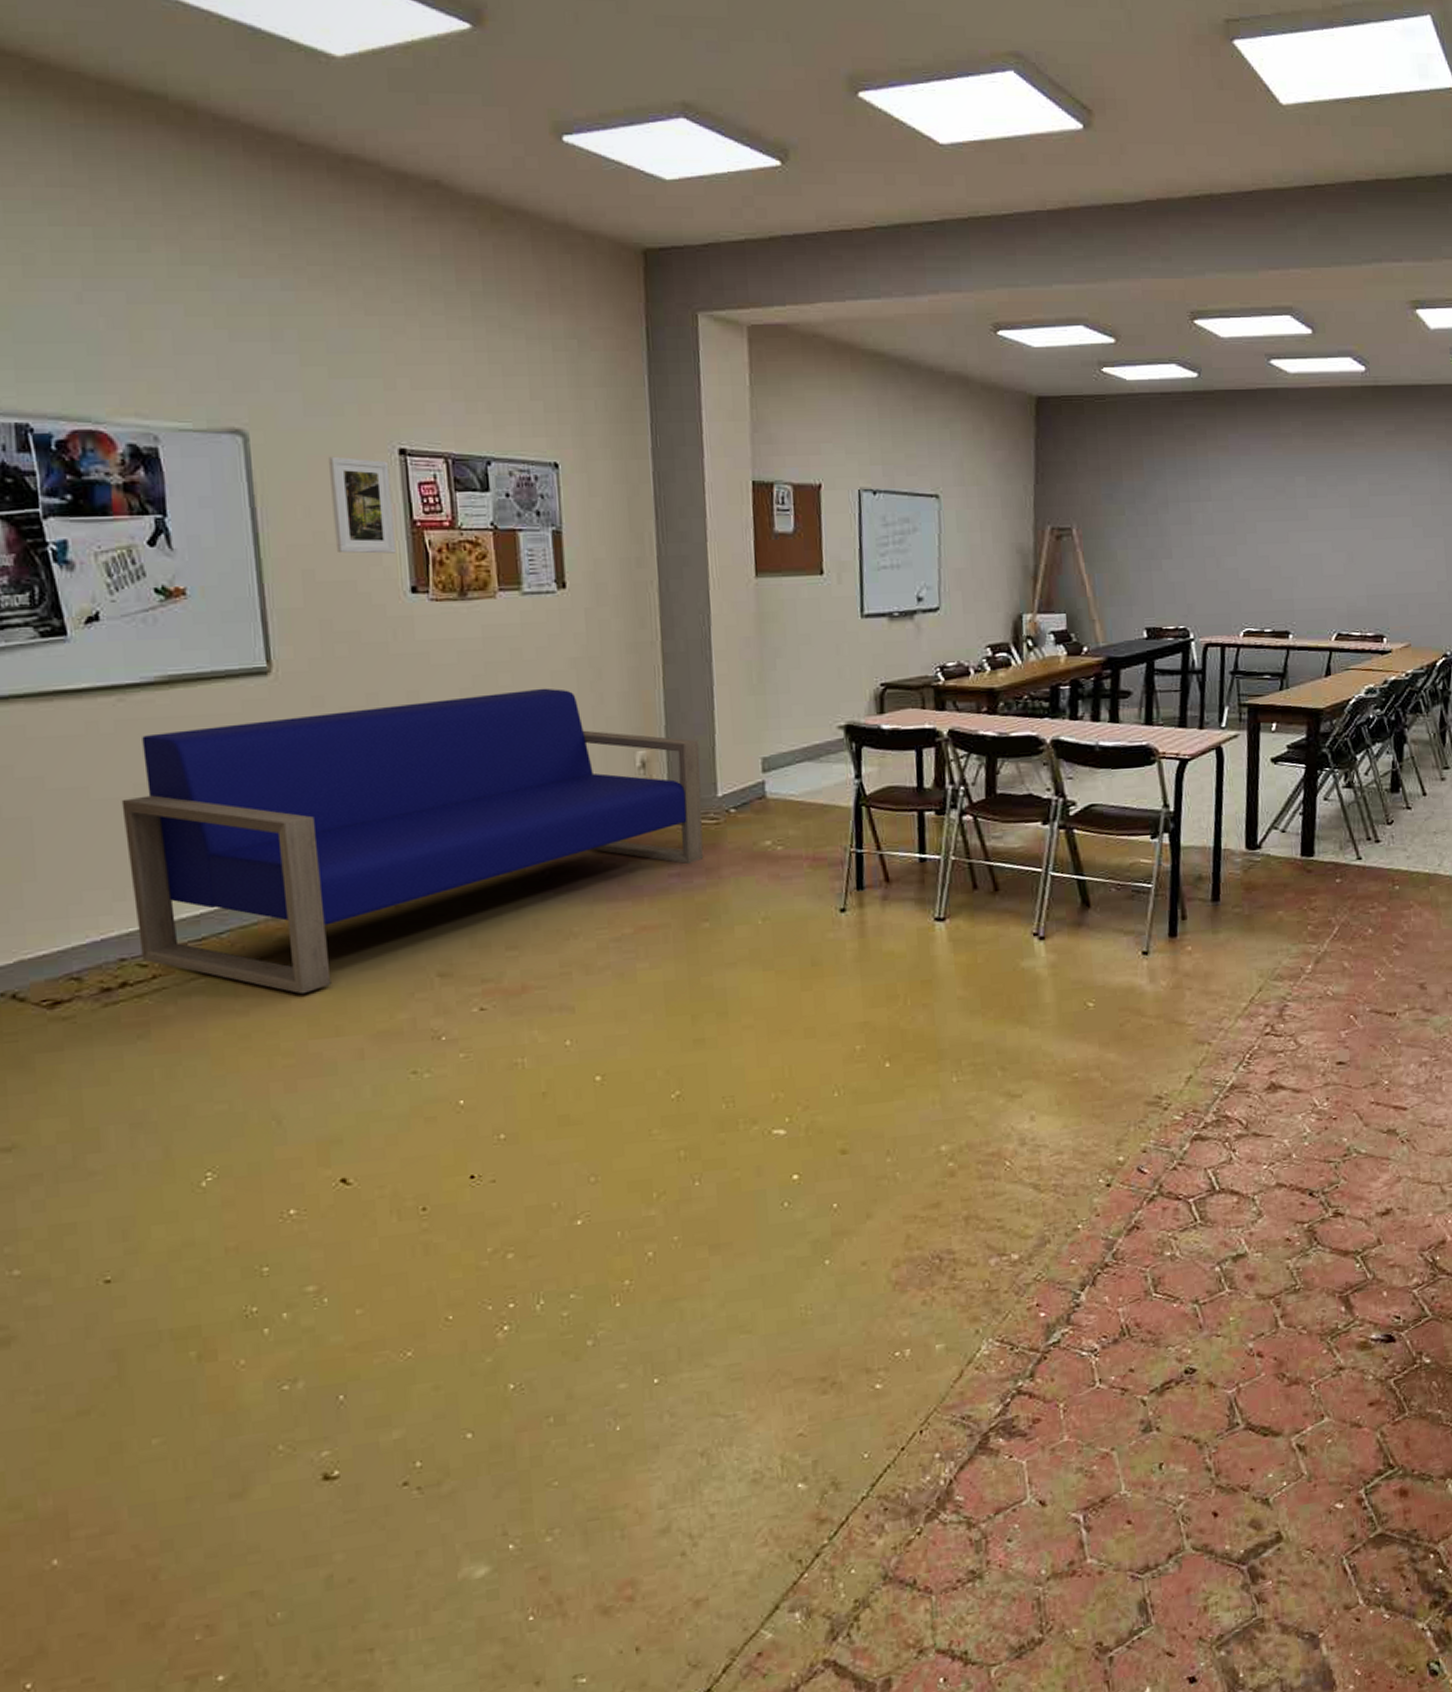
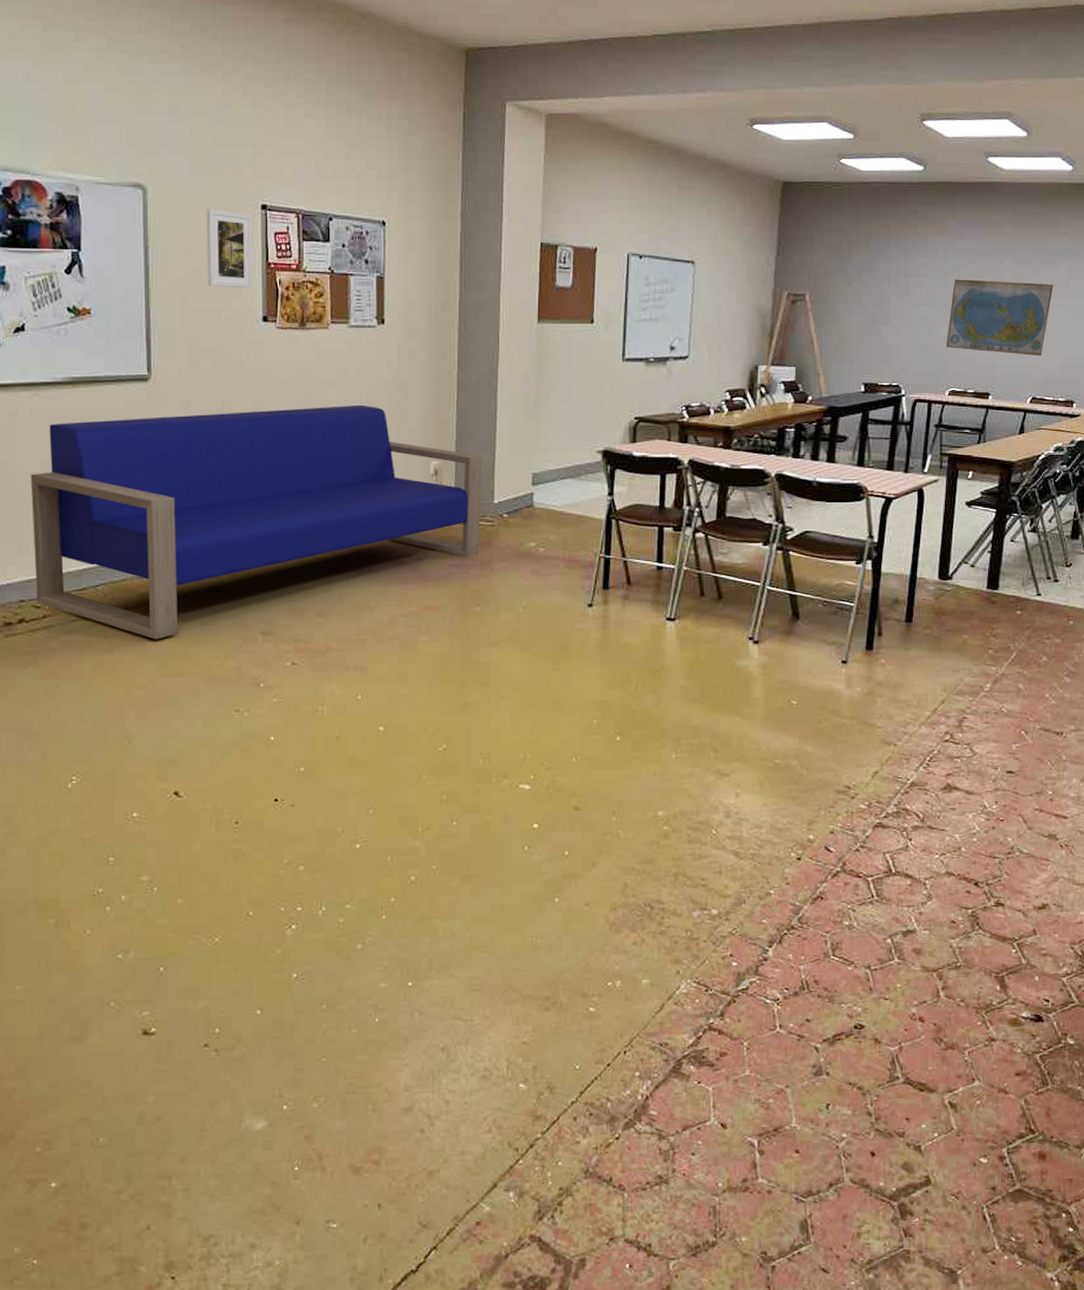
world map: none [1236,501,1353,587] -> present [946,279,1054,357]

